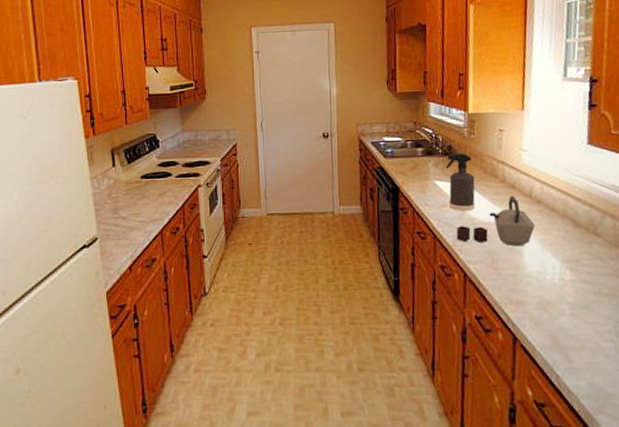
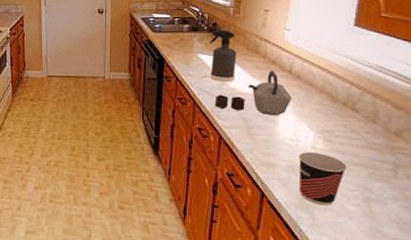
cup: none [547,284,597,345] -> present [298,151,347,206]

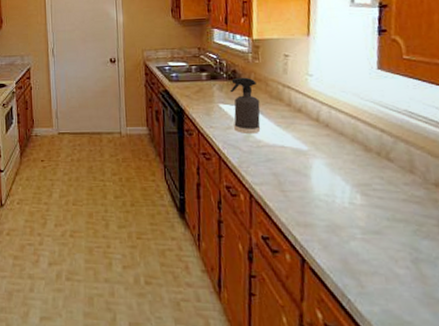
kettle: present [214,70,292,116] -> none [241,119,323,170]
cup: present [298,151,347,206] -> none [336,208,390,270]

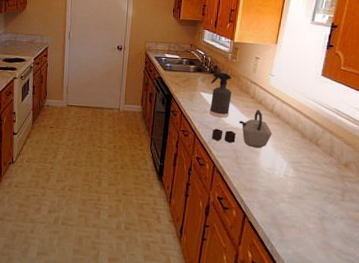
kettle: none [241,119,323,170] -> present [211,109,272,148]

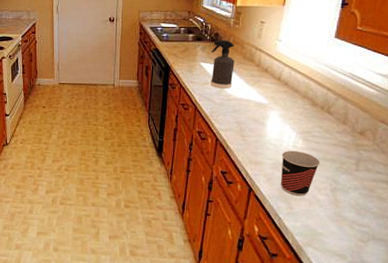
kettle: present [211,109,272,148] -> none [213,78,279,119]
cup: none [273,179,309,224] -> present [281,150,320,197]

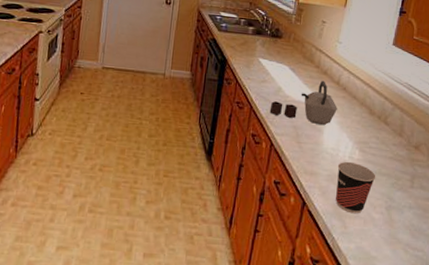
spray bottle: present [211,40,235,90] -> none [268,35,295,90]
kettle: none [213,78,279,119] -> present [269,80,337,126]

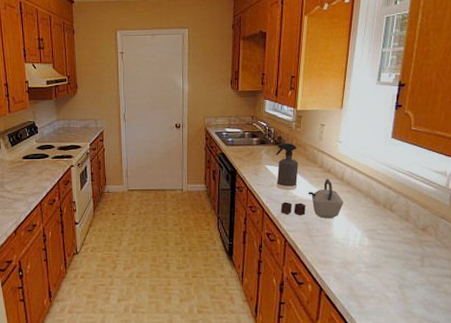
spray bottle: none [268,35,295,90] -> present [275,142,298,191]
cup: present [336,161,376,214] -> none [349,248,387,295]

